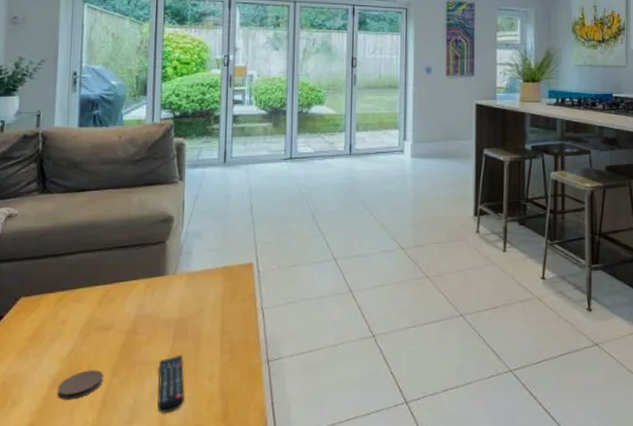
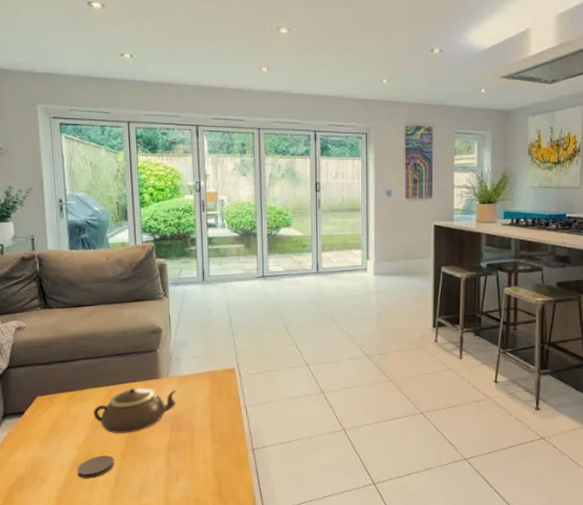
teapot: none [84,287,185,342] -> present [93,388,177,433]
remote control: present [157,354,185,413] -> none [159,443,184,490]

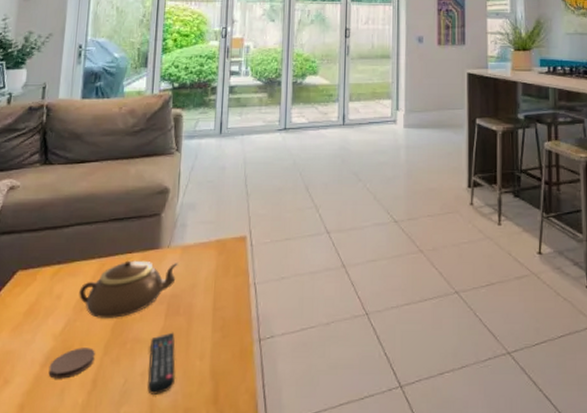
remote control: none [159,443,184,490] -> present [148,332,176,394]

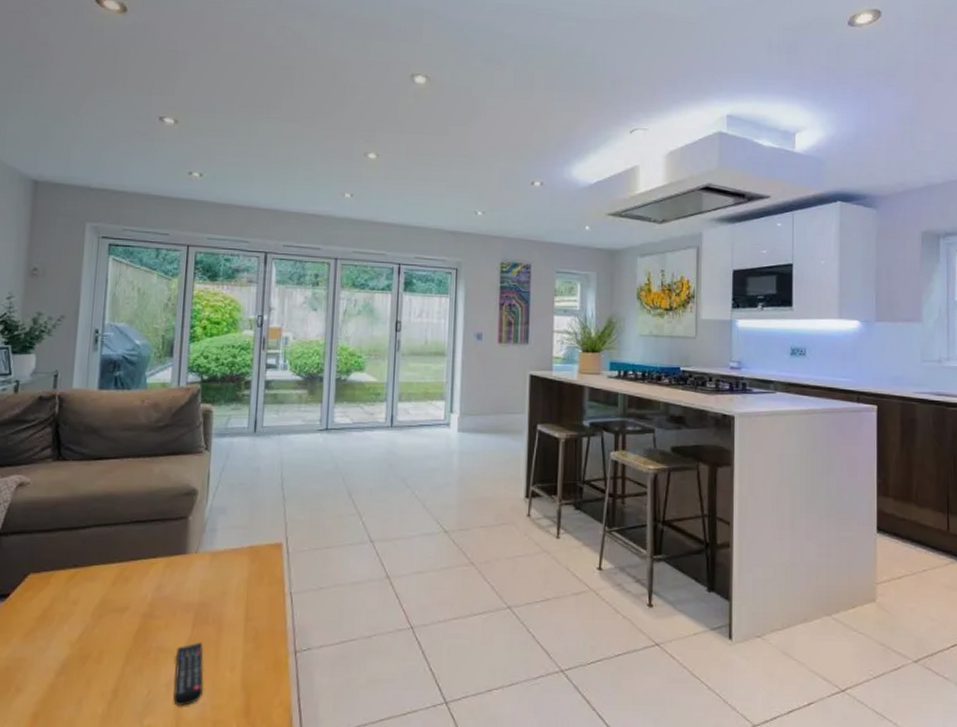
coaster: present [48,348,95,379] -> none [64,656,116,688]
teapot: present [79,260,178,318] -> none [97,565,207,626]

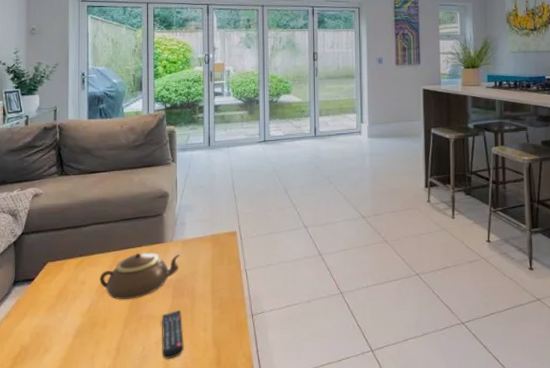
teapot: none [97,565,207,626] -> present [100,252,180,299]

